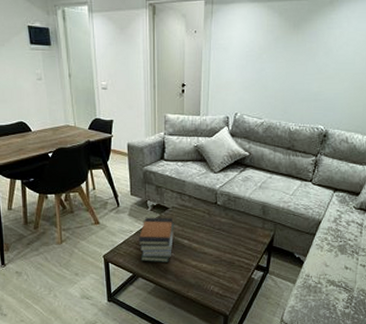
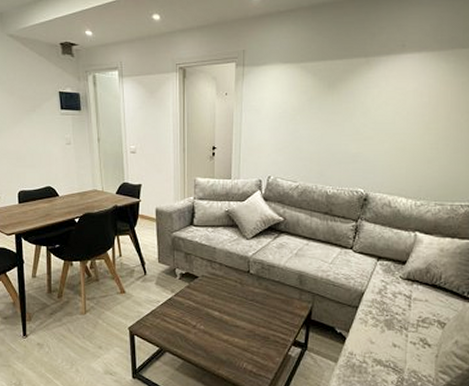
book stack: present [138,217,175,262] -> none [165,286,205,336]

